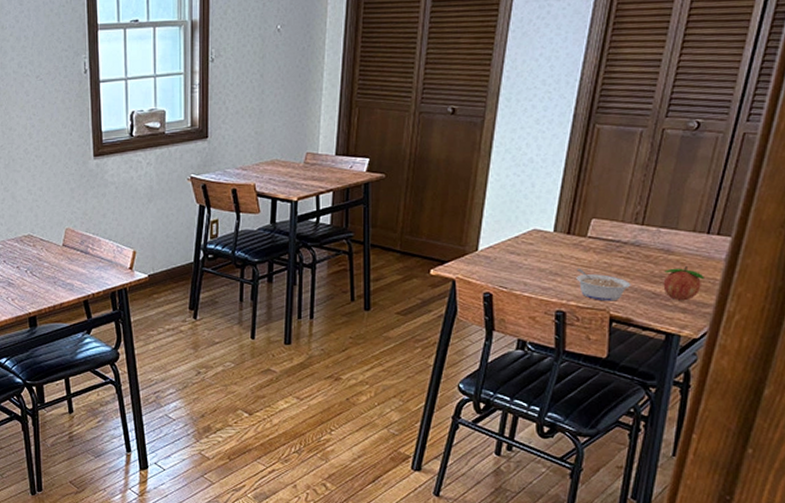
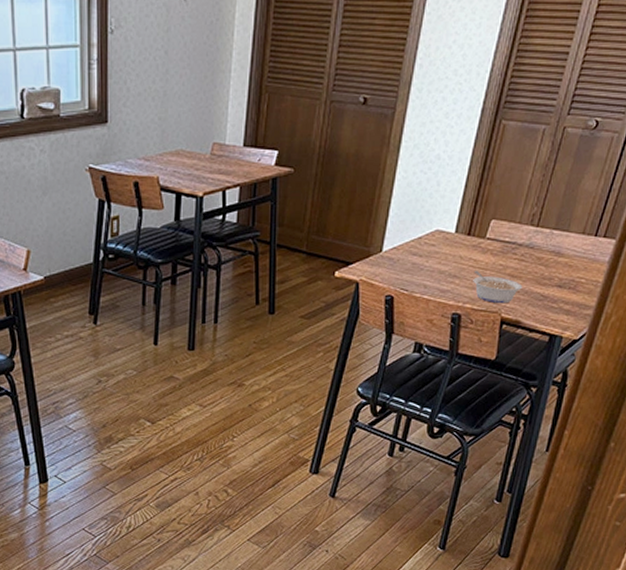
fruit: present [663,266,704,301] -> none [551,269,588,303]

